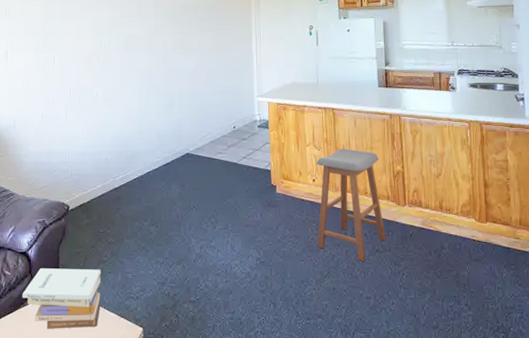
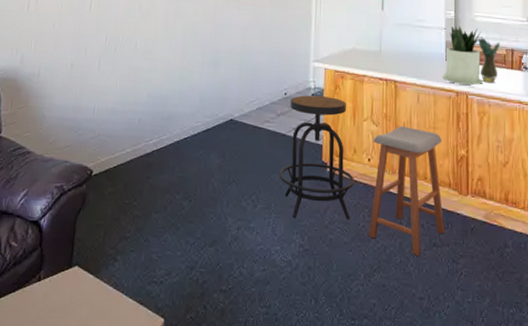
books: present [22,268,102,329] -> none [28,241,123,315]
bar stool: none [234,127,303,236] -> present [279,95,355,220]
planter: none [375,55,414,107] -> present [442,26,483,85]
vase: none [407,63,428,105] -> present [477,37,500,84]

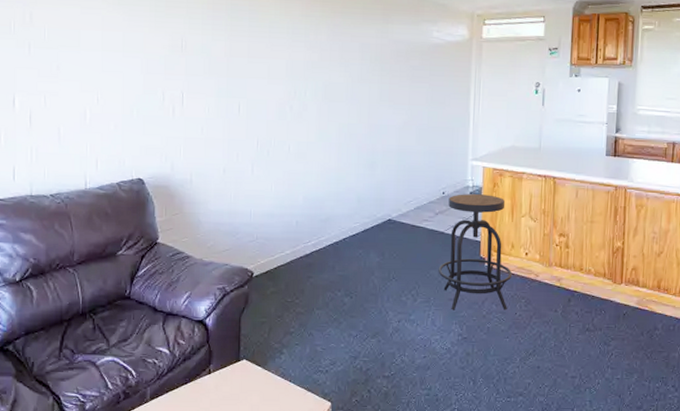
stool: present [368,126,445,256] -> none [524,221,599,340]
planter: present [442,26,483,85] -> none [601,120,643,179]
vase: present [477,37,500,84] -> none [639,131,662,177]

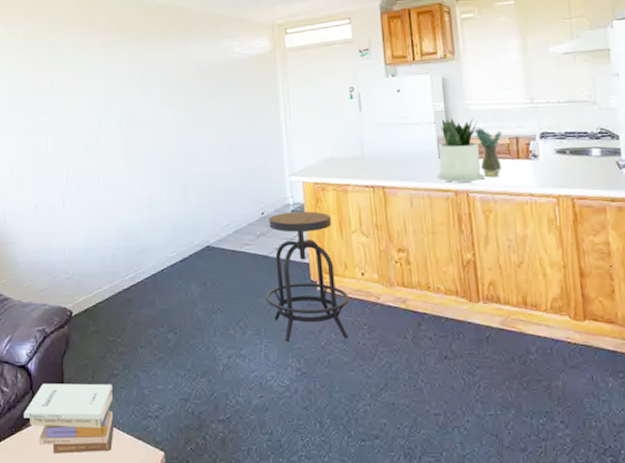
books: none [198,338,288,402] -> present [23,383,114,454]
planter: none [601,120,643,179] -> present [436,118,485,182]
vase: none [639,131,662,177] -> present [474,127,503,178]

